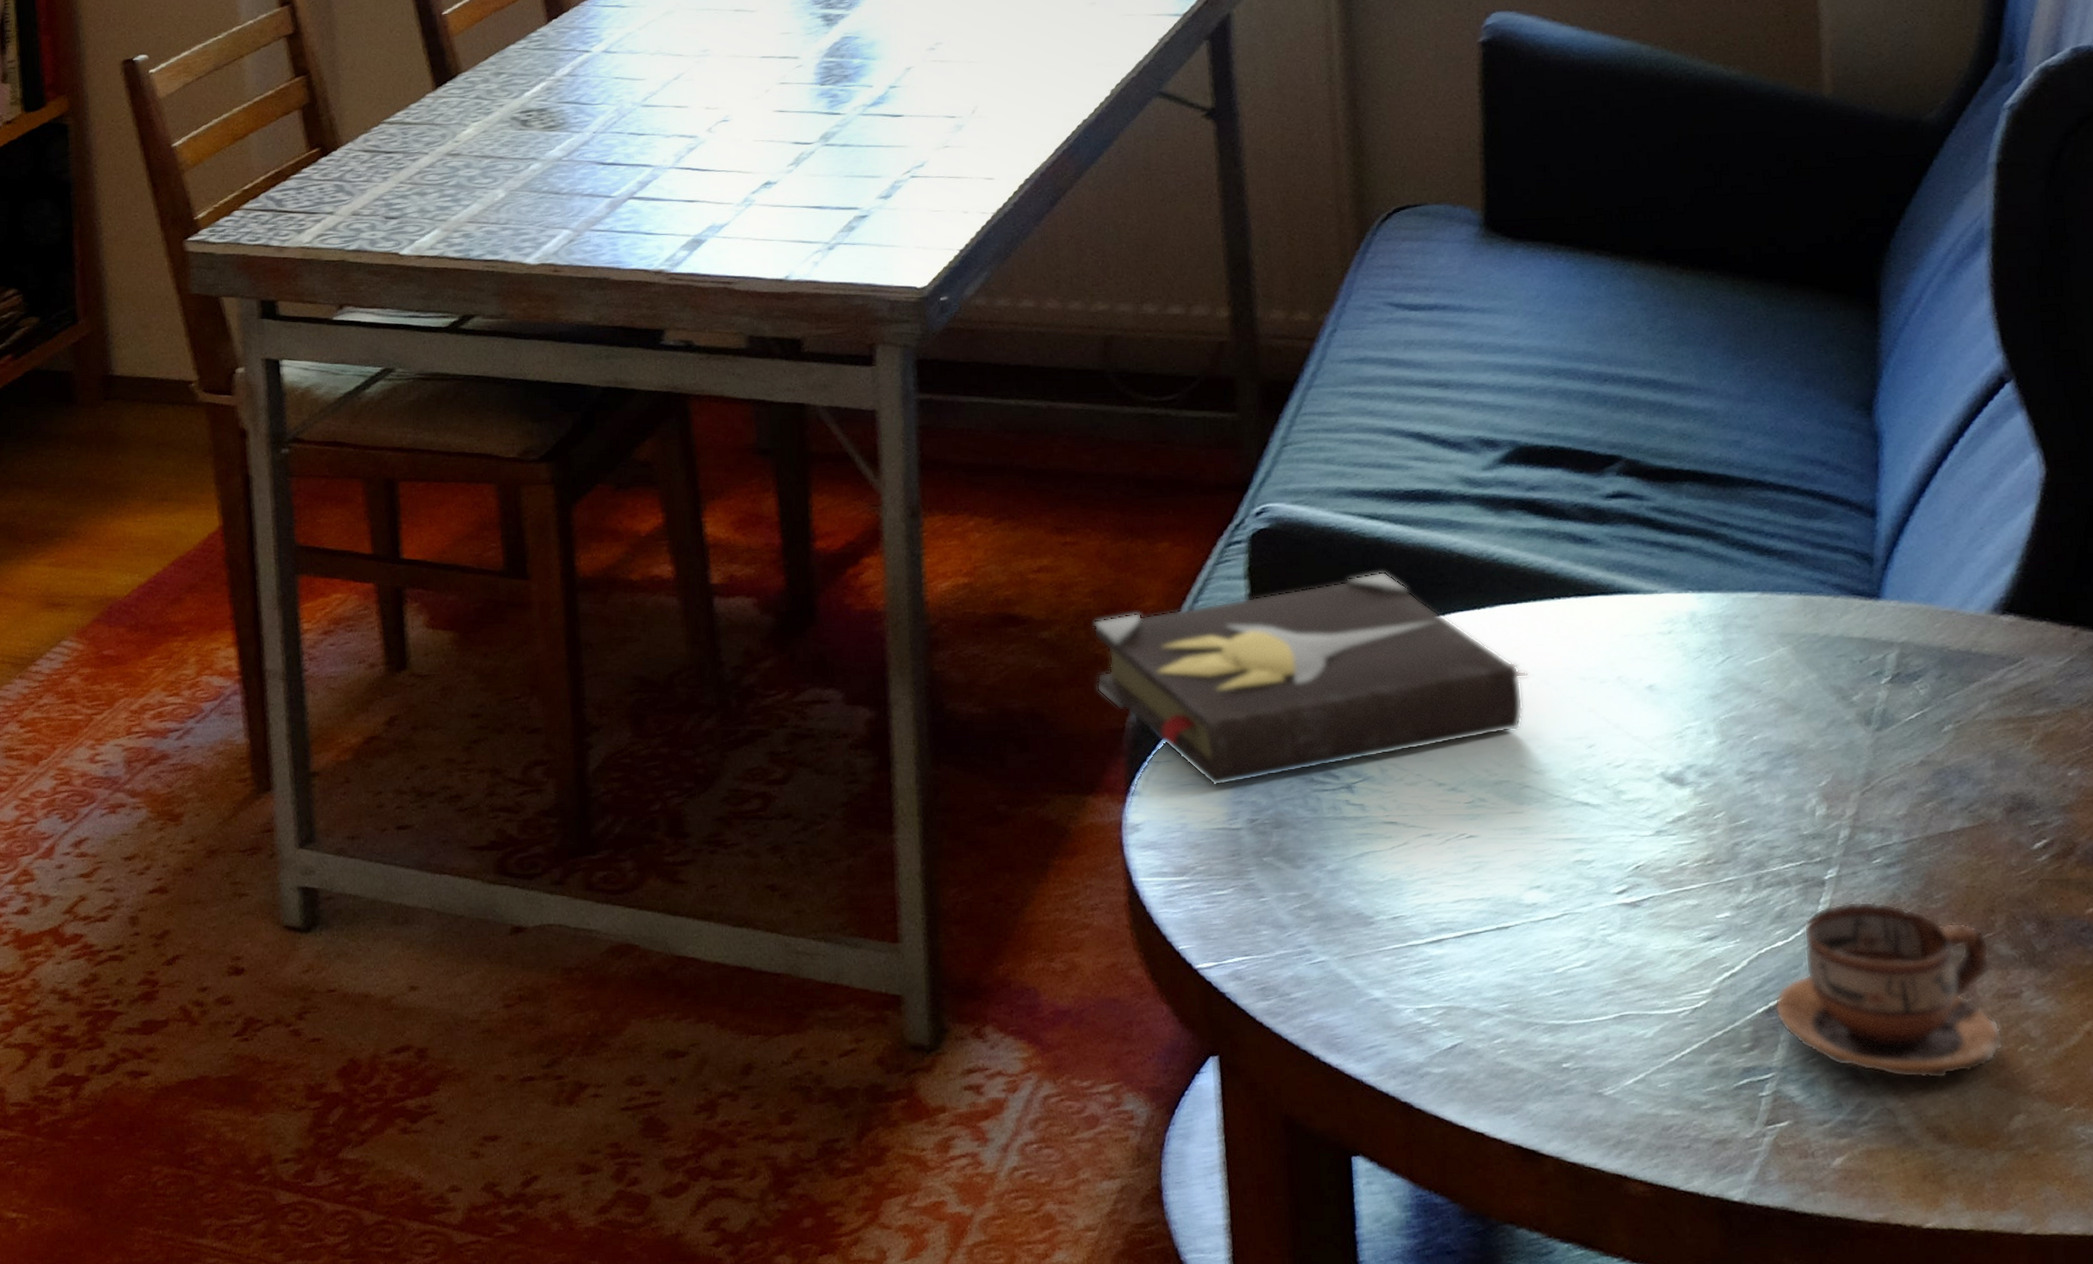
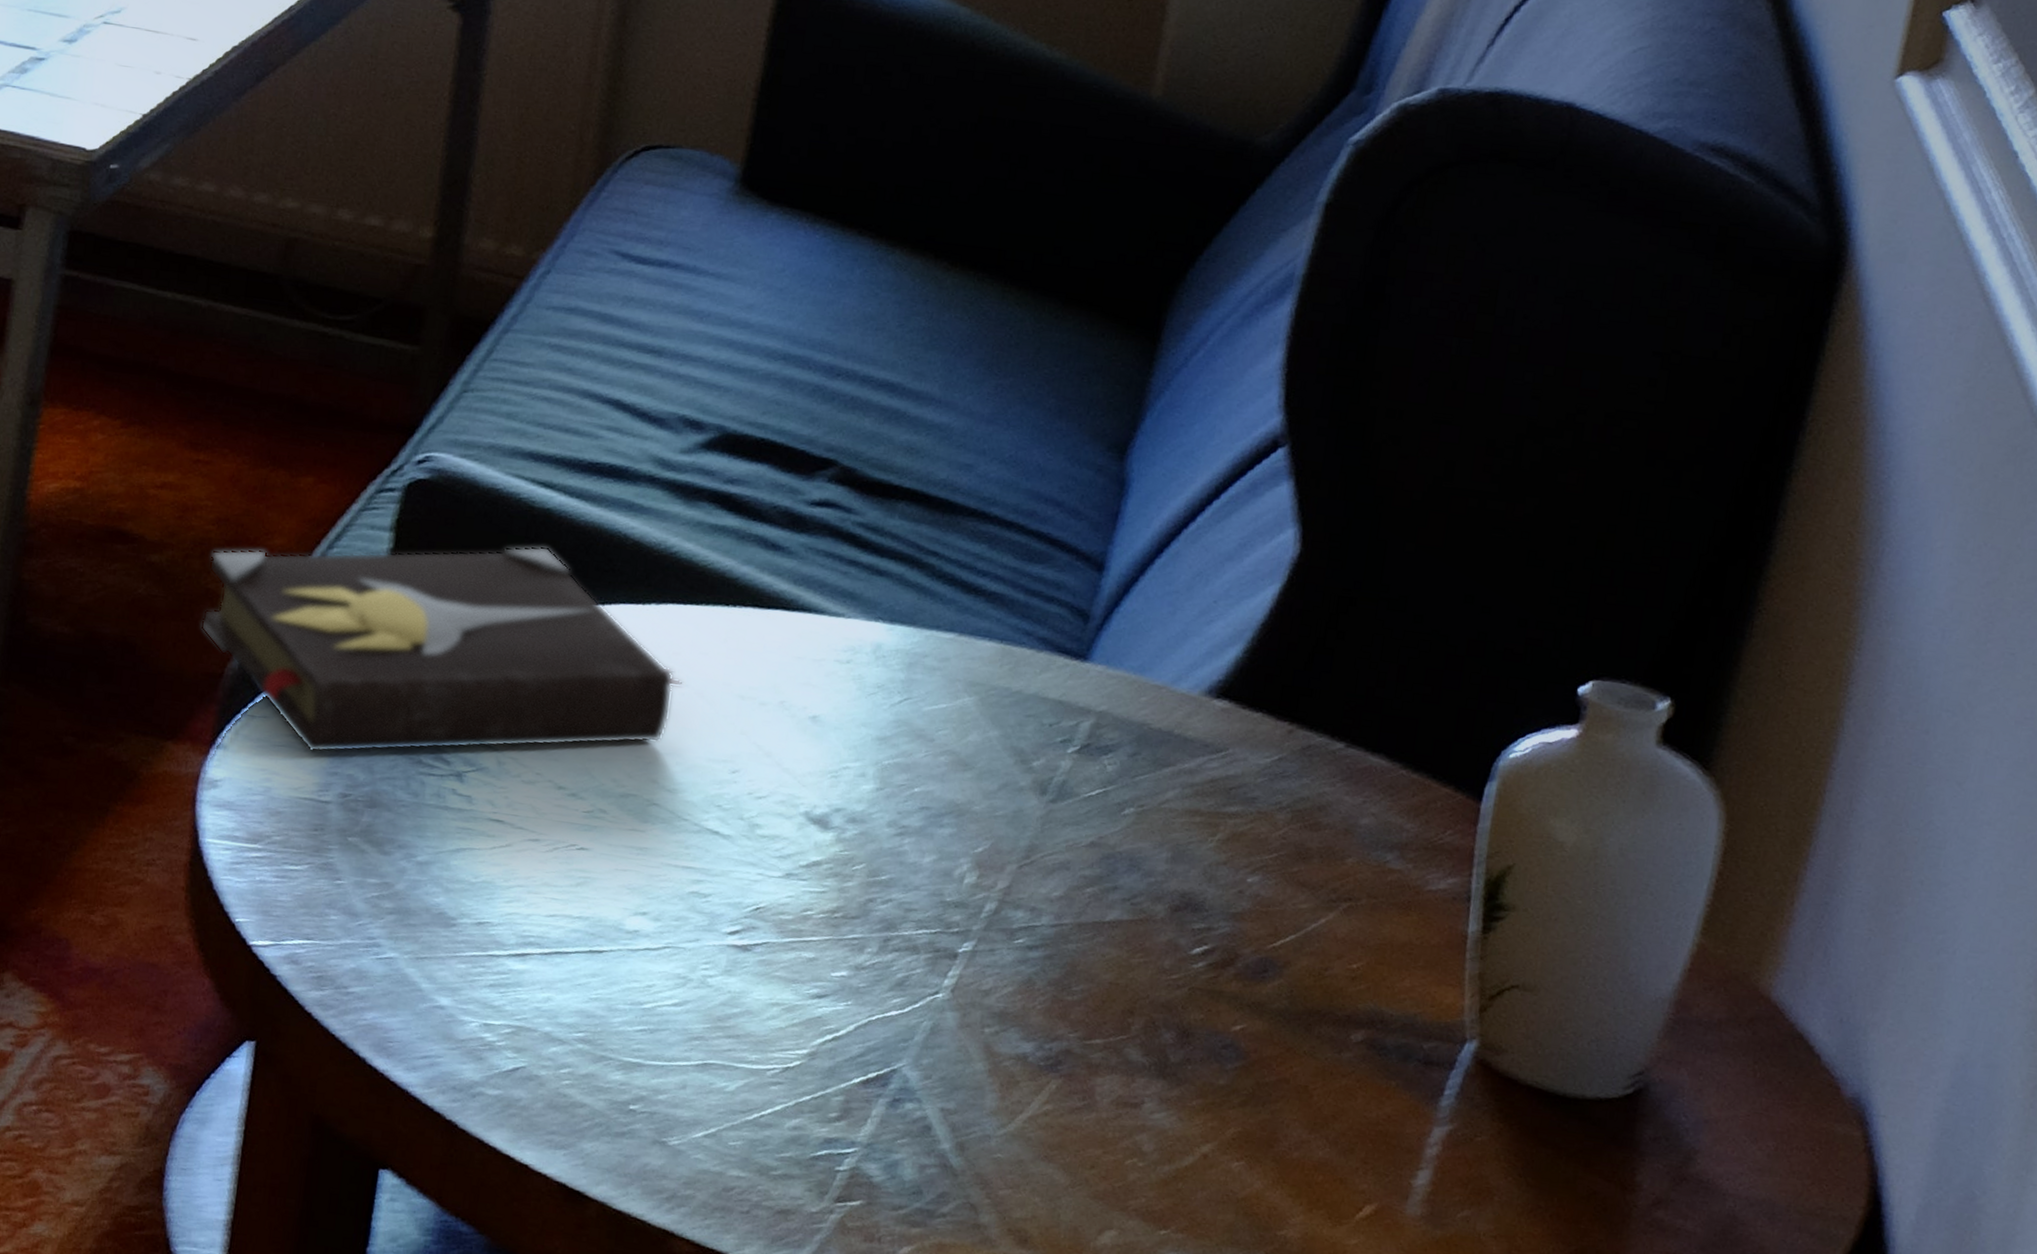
cup: present [1774,901,2004,1079] -> none [872,979,1119,1181]

